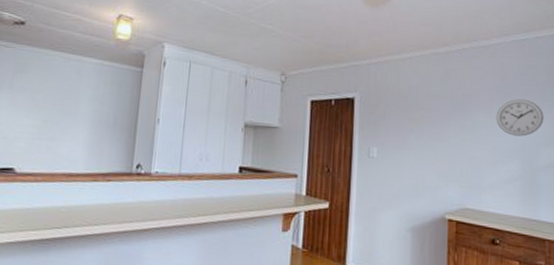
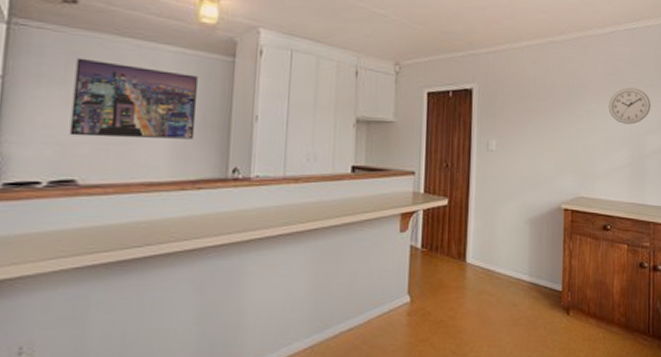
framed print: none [12,68,112,138] -> present [69,57,198,139]

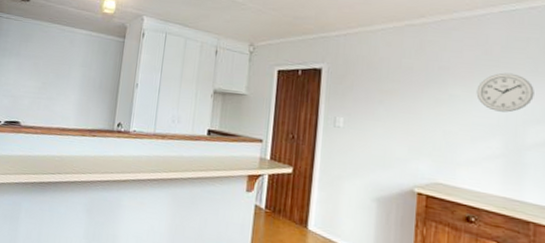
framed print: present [69,57,198,139] -> none [18,38,99,99]

